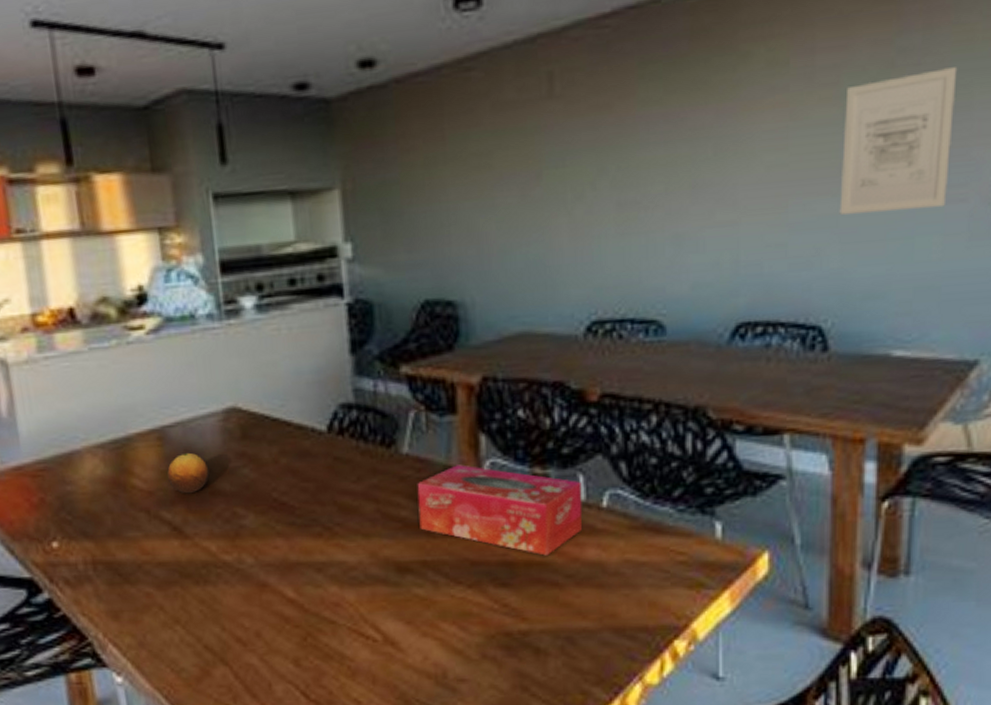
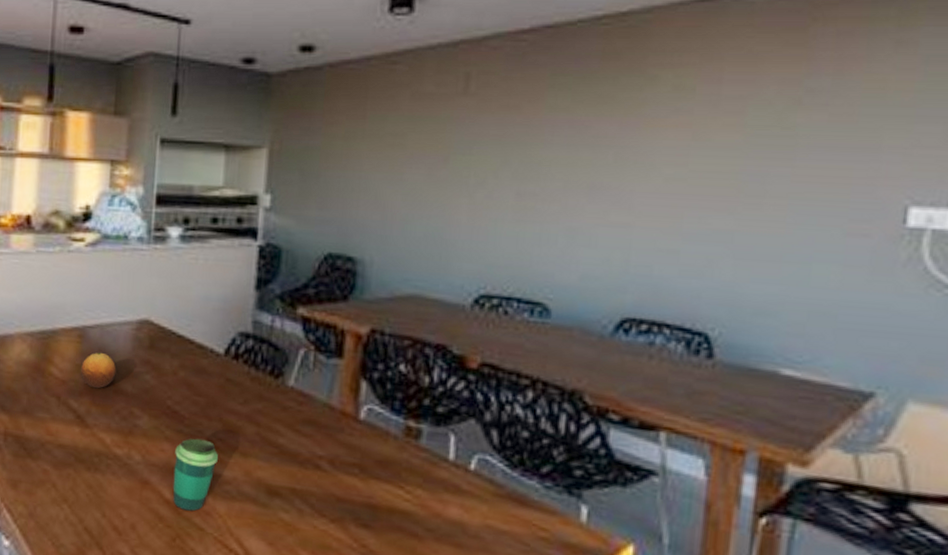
cup: none [290,527,339,606] -> present [172,438,218,512]
tissue box: present [417,465,583,556] -> none [294,405,452,506]
wall art: present [839,67,958,215] -> none [735,111,867,240]

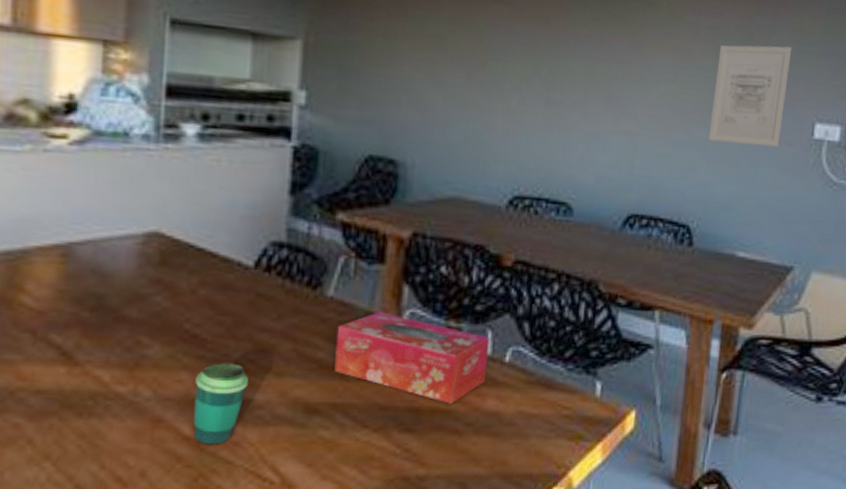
fruit: present [81,352,117,389] -> none [66,273,116,318]
tissue box: none [294,405,452,506] -> present [334,312,490,404]
wall art: none [735,111,867,240] -> present [708,45,792,148]

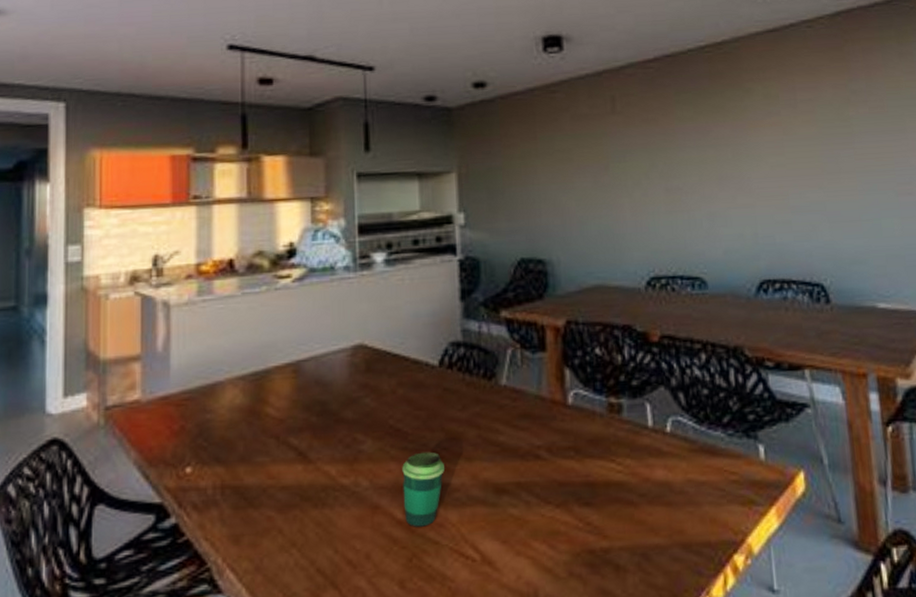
tissue box: present [334,312,490,404] -> none [513,395,651,477]
wall art: present [708,45,792,148] -> none [820,104,900,201]

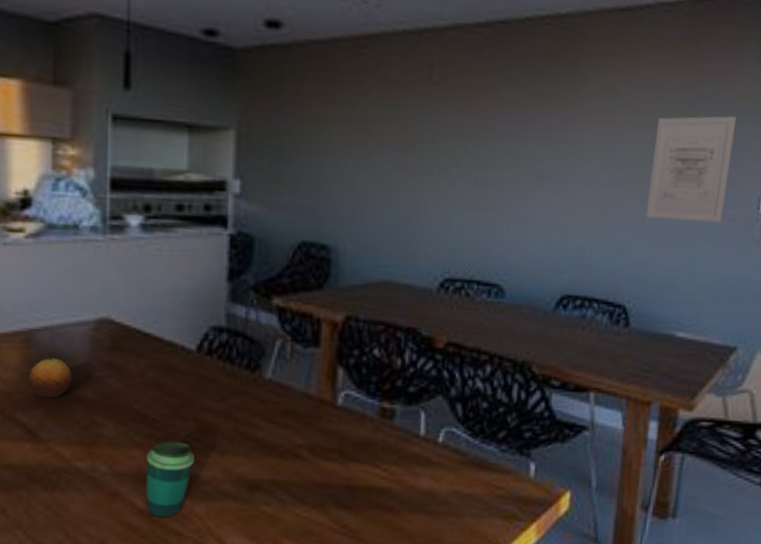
fruit: none [299,384,335,422] -> present [29,357,73,399]
wall art: none [820,104,900,201] -> present [645,116,737,223]

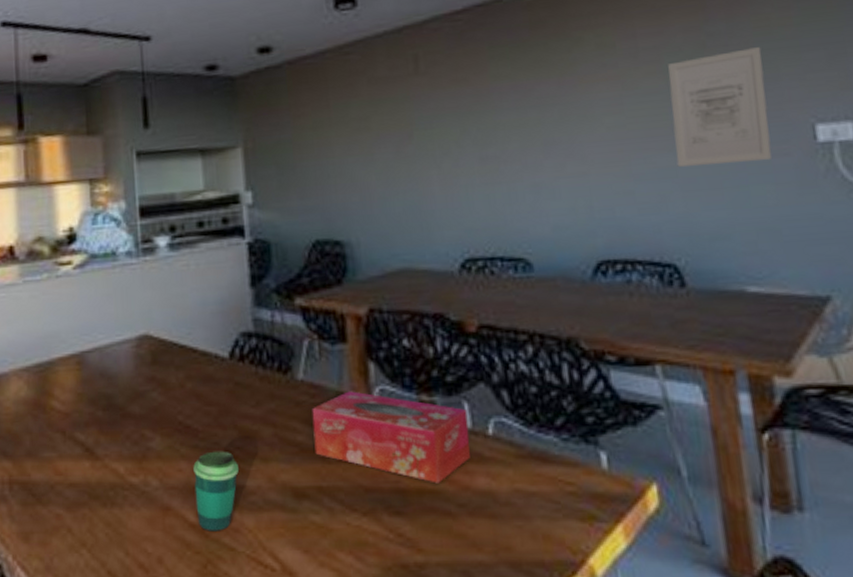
fruit: present [29,357,73,399] -> none [84,376,121,416]
tissue box: none [274,393,423,483] -> present [312,391,471,484]

